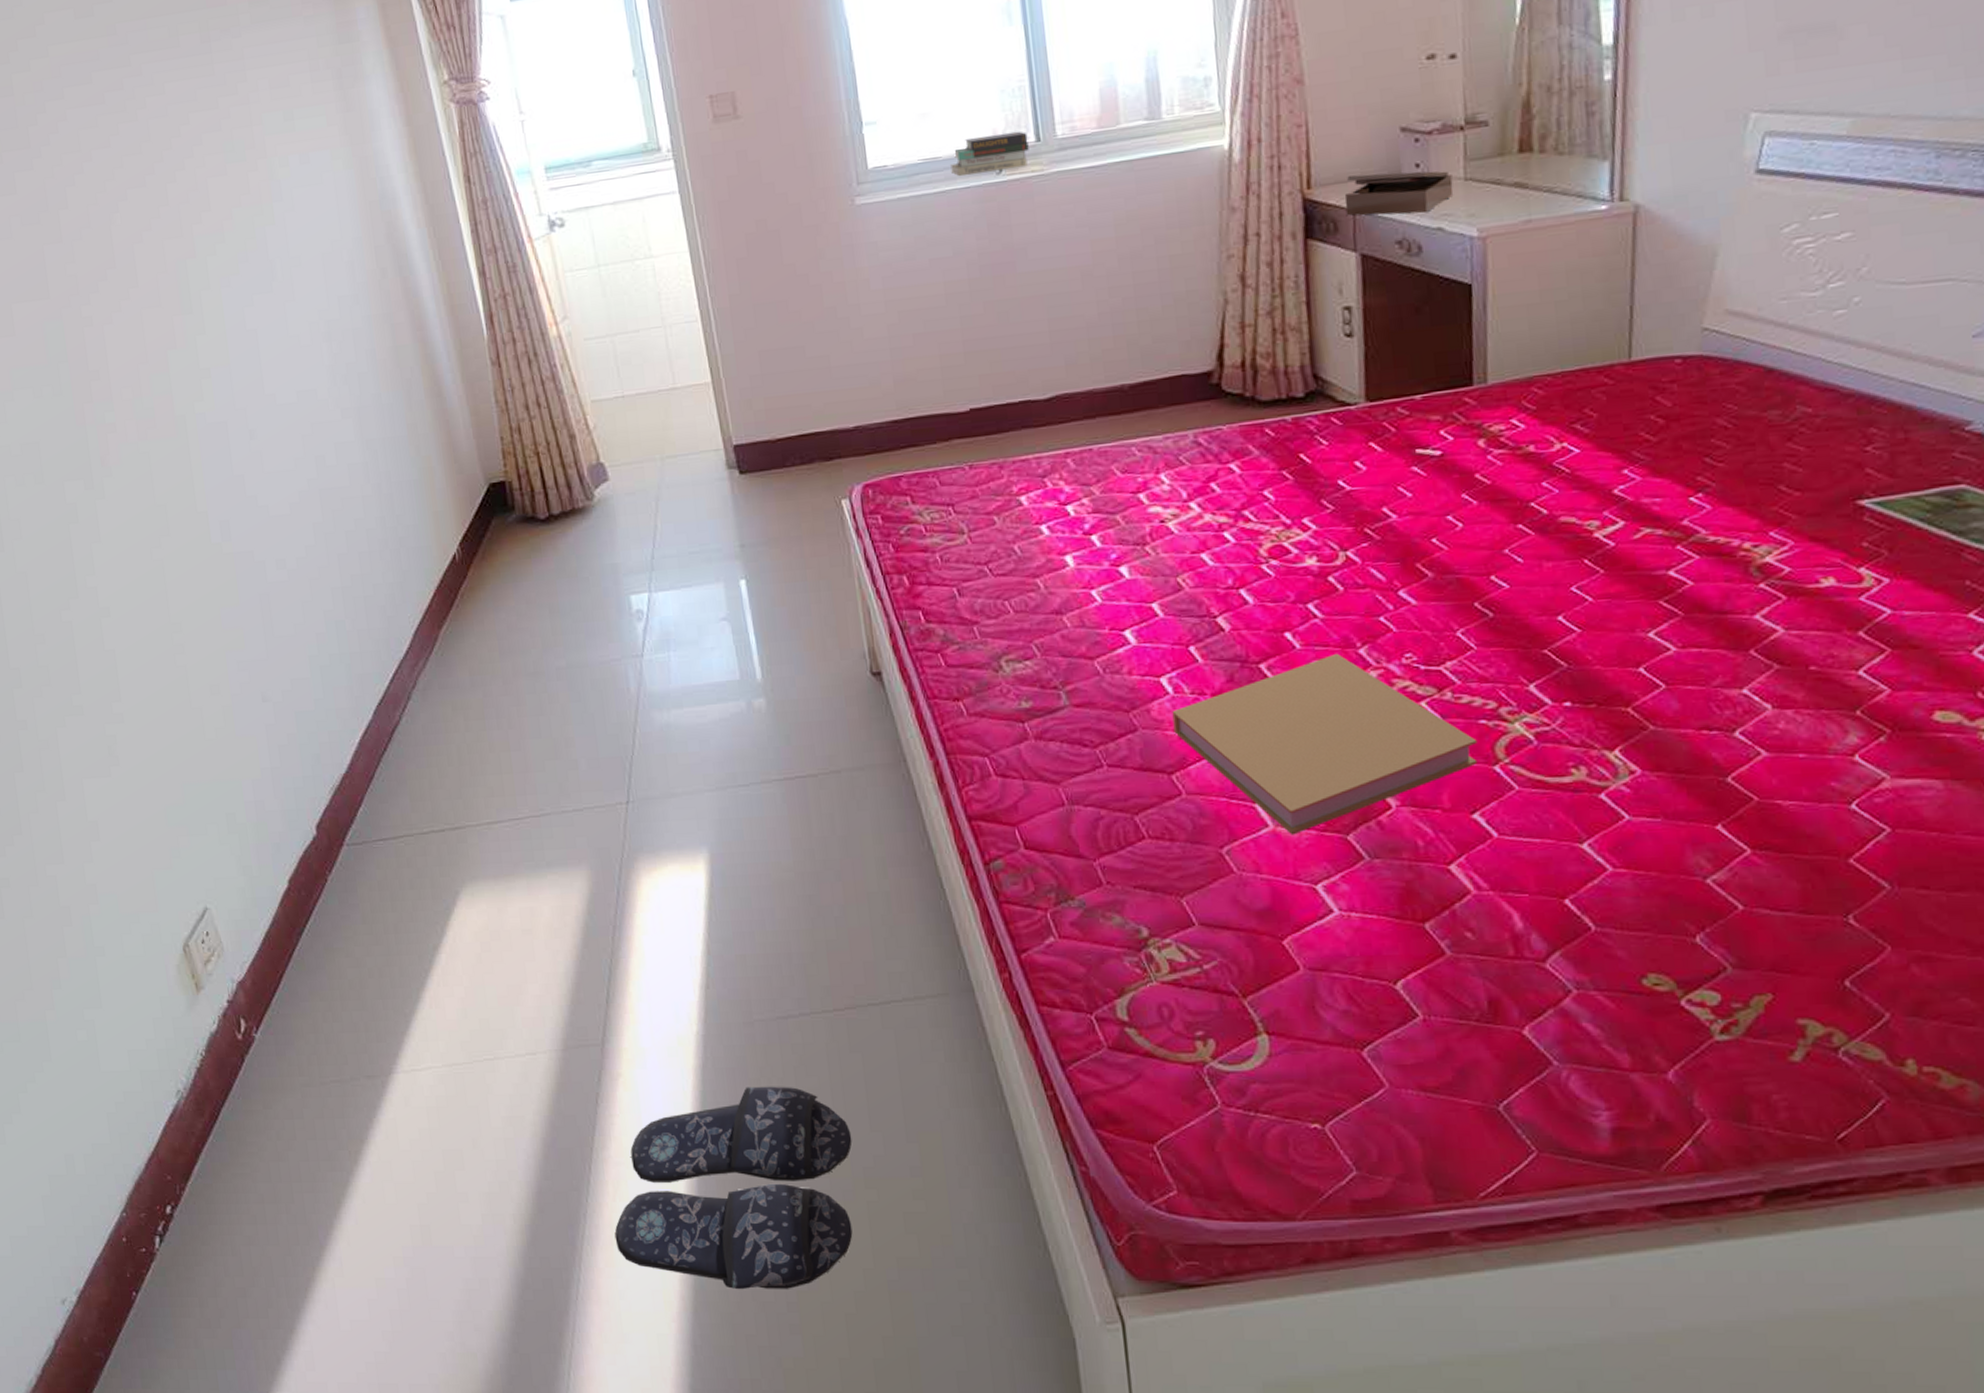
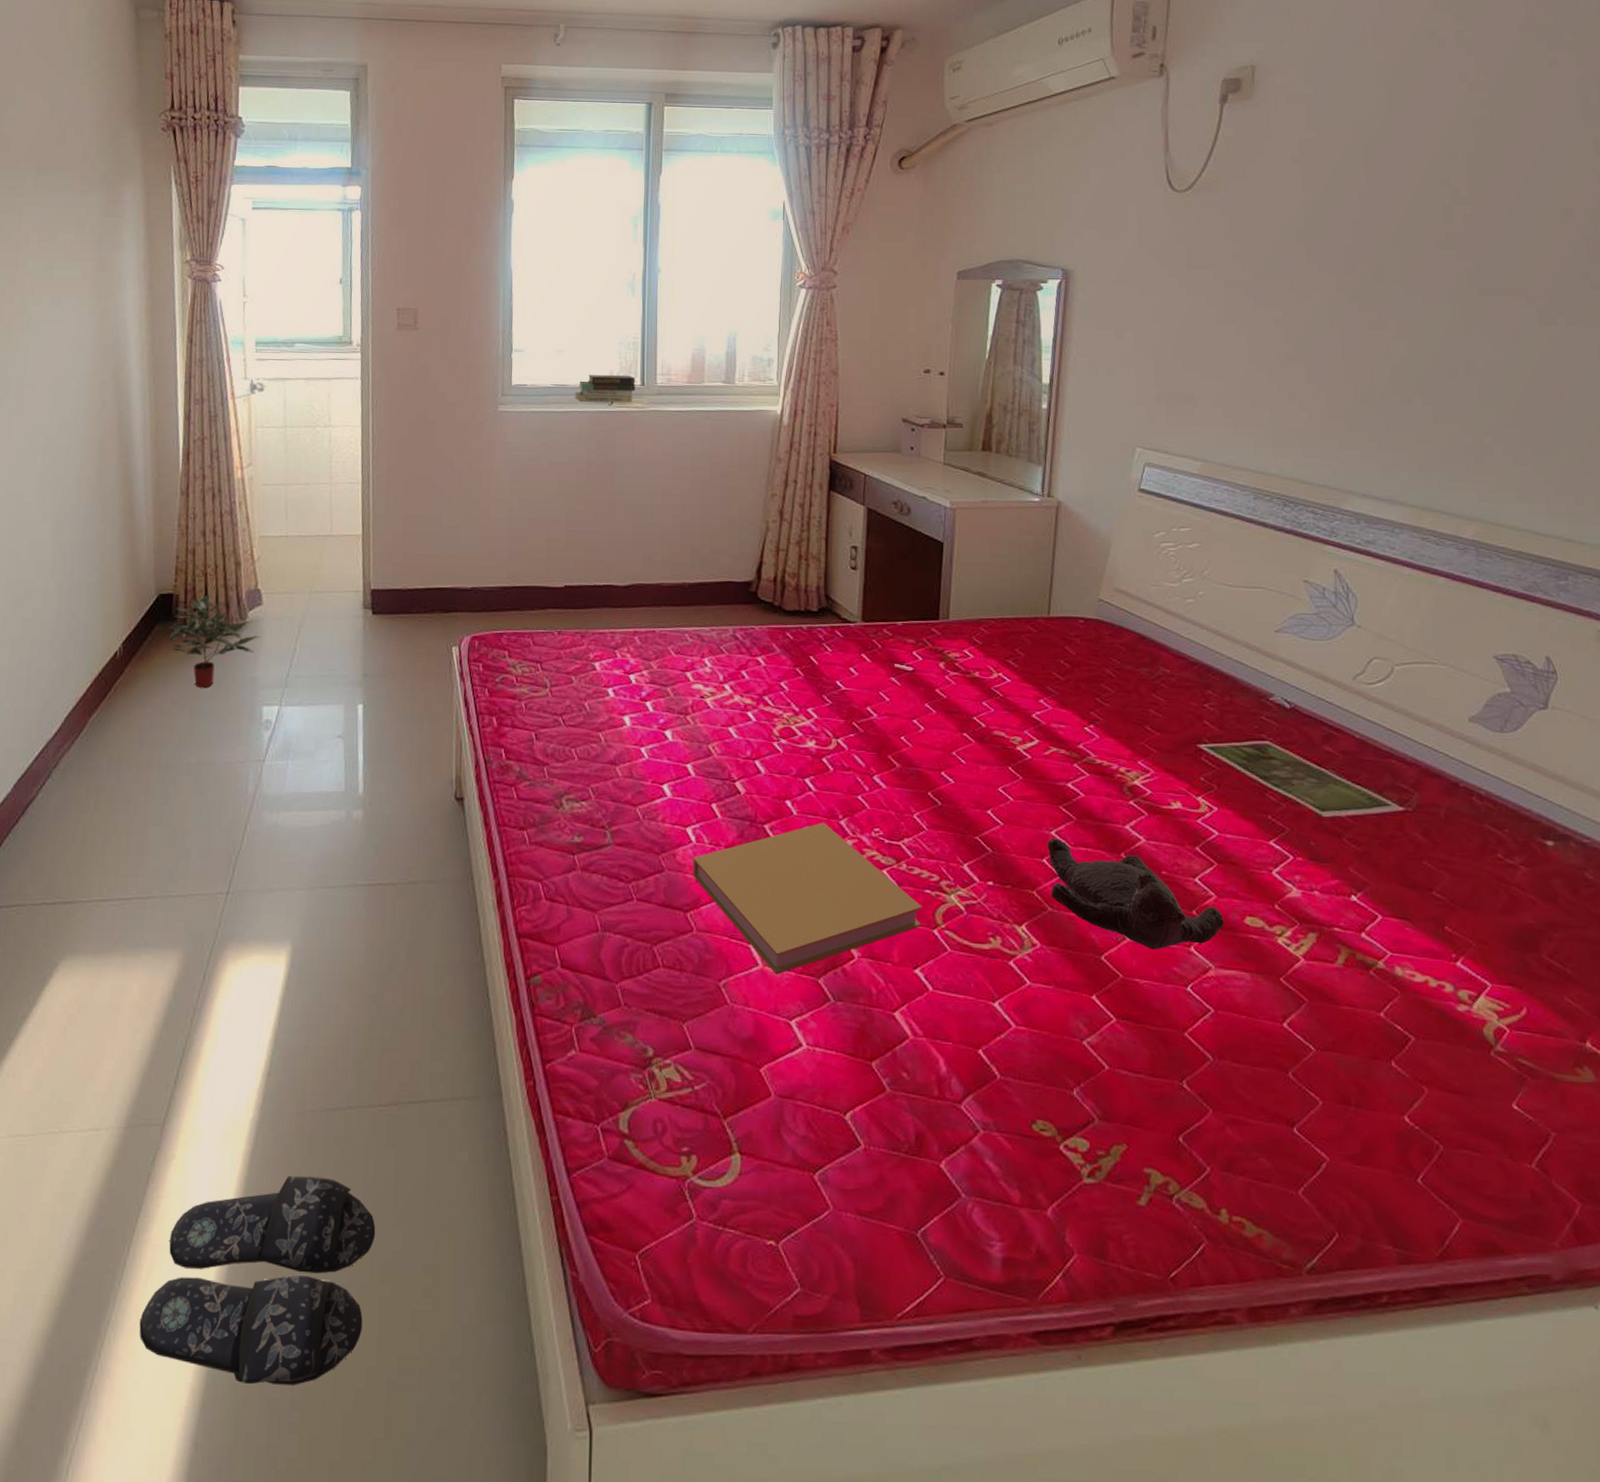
potted plant: none [510,476,613,584] -> present [169,594,260,688]
jewelry box: present [1344,171,1454,216] -> none [859,448,936,485]
stuffed animal: none [1643,640,1902,764] -> present [1046,838,1224,950]

